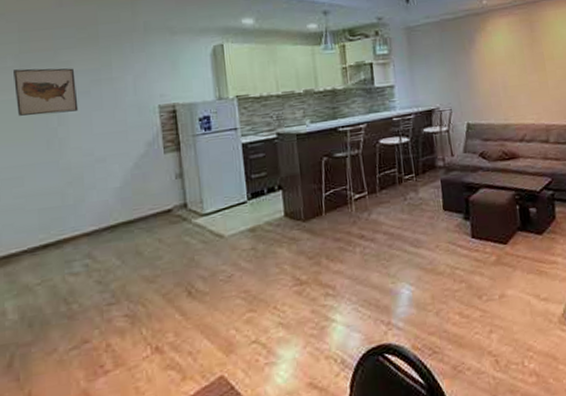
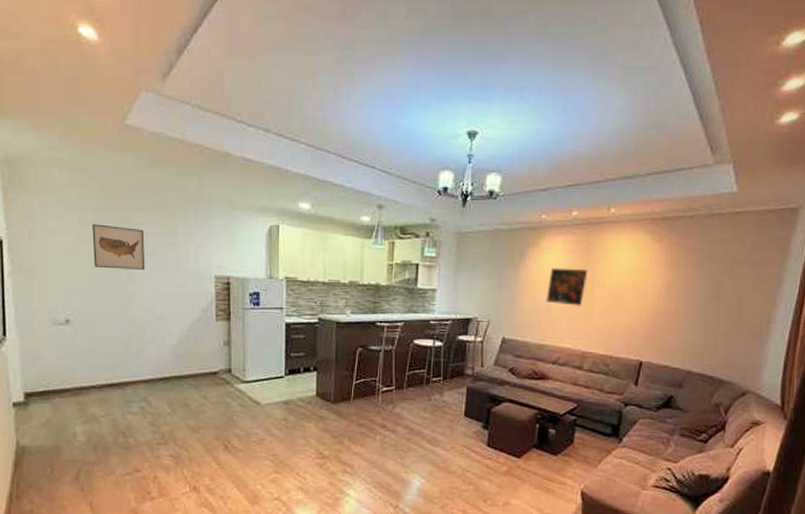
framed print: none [500,46,537,83] -> present [545,267,588,307]

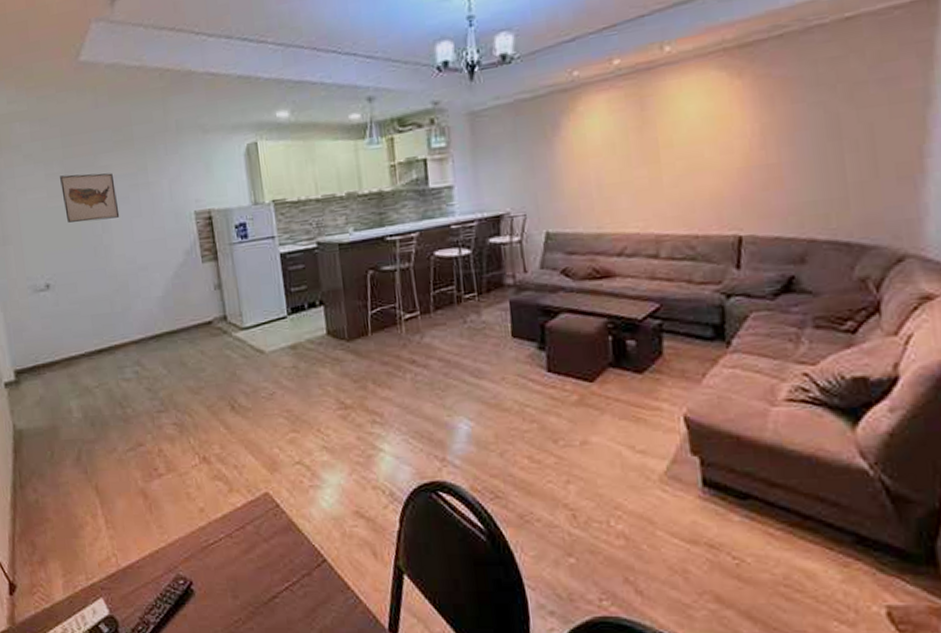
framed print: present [545,267,588,307] -> none [594,130,648,180]

